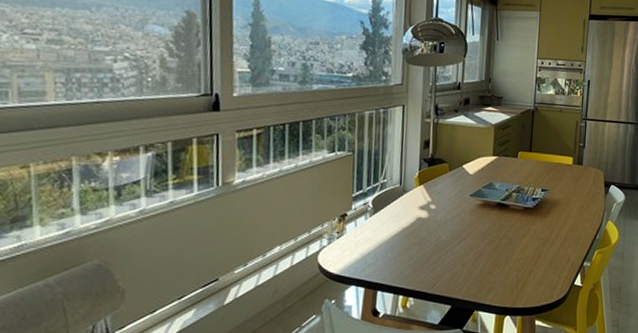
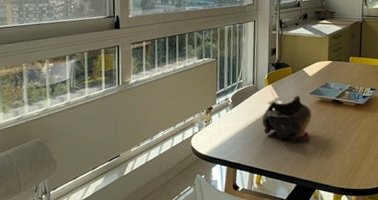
decorative bowl: none [410,199,472,254] -> present [262,96,312,142]

